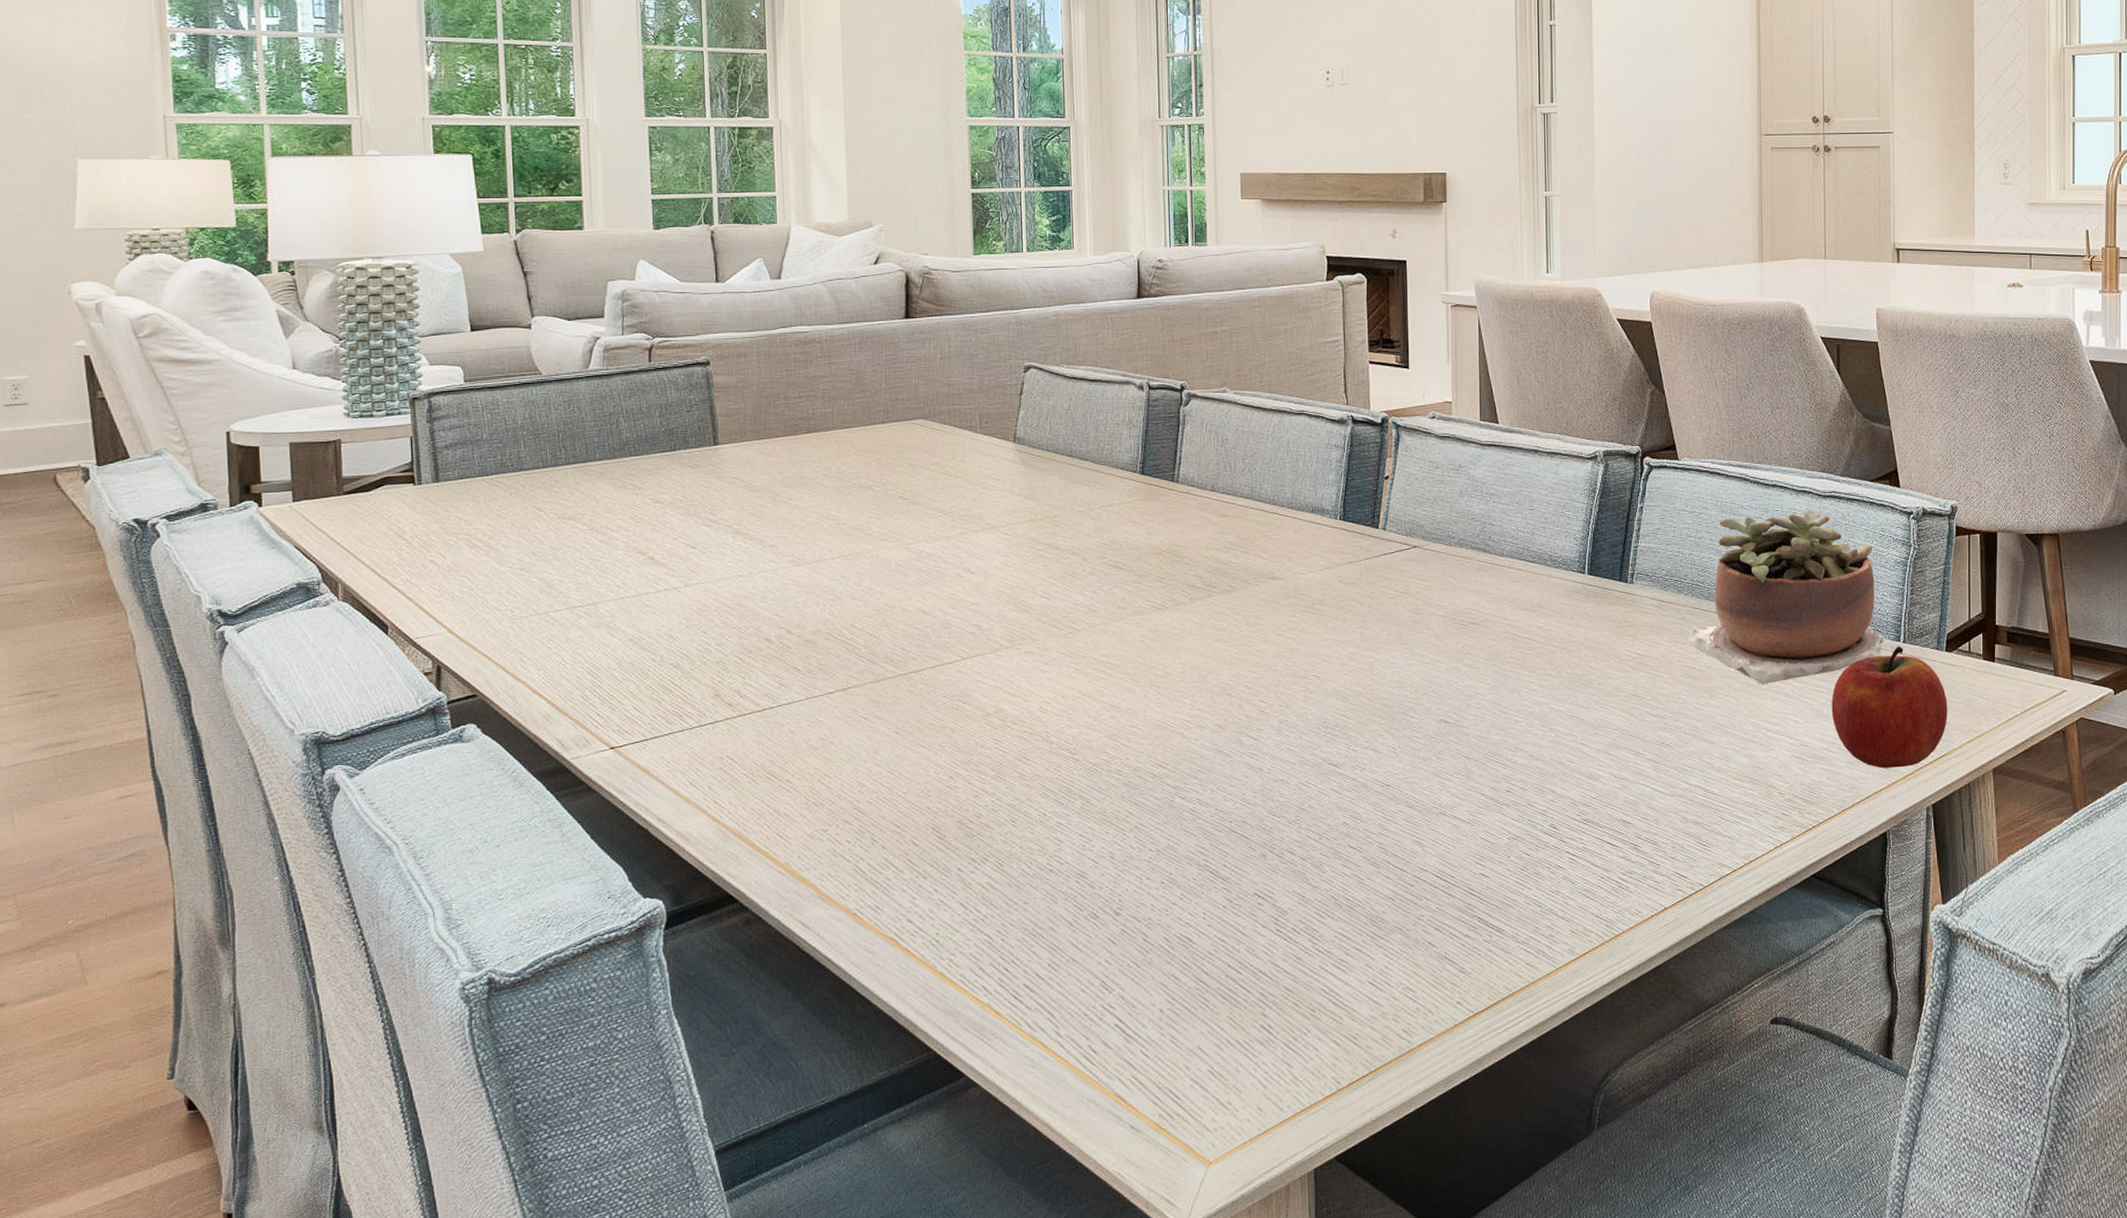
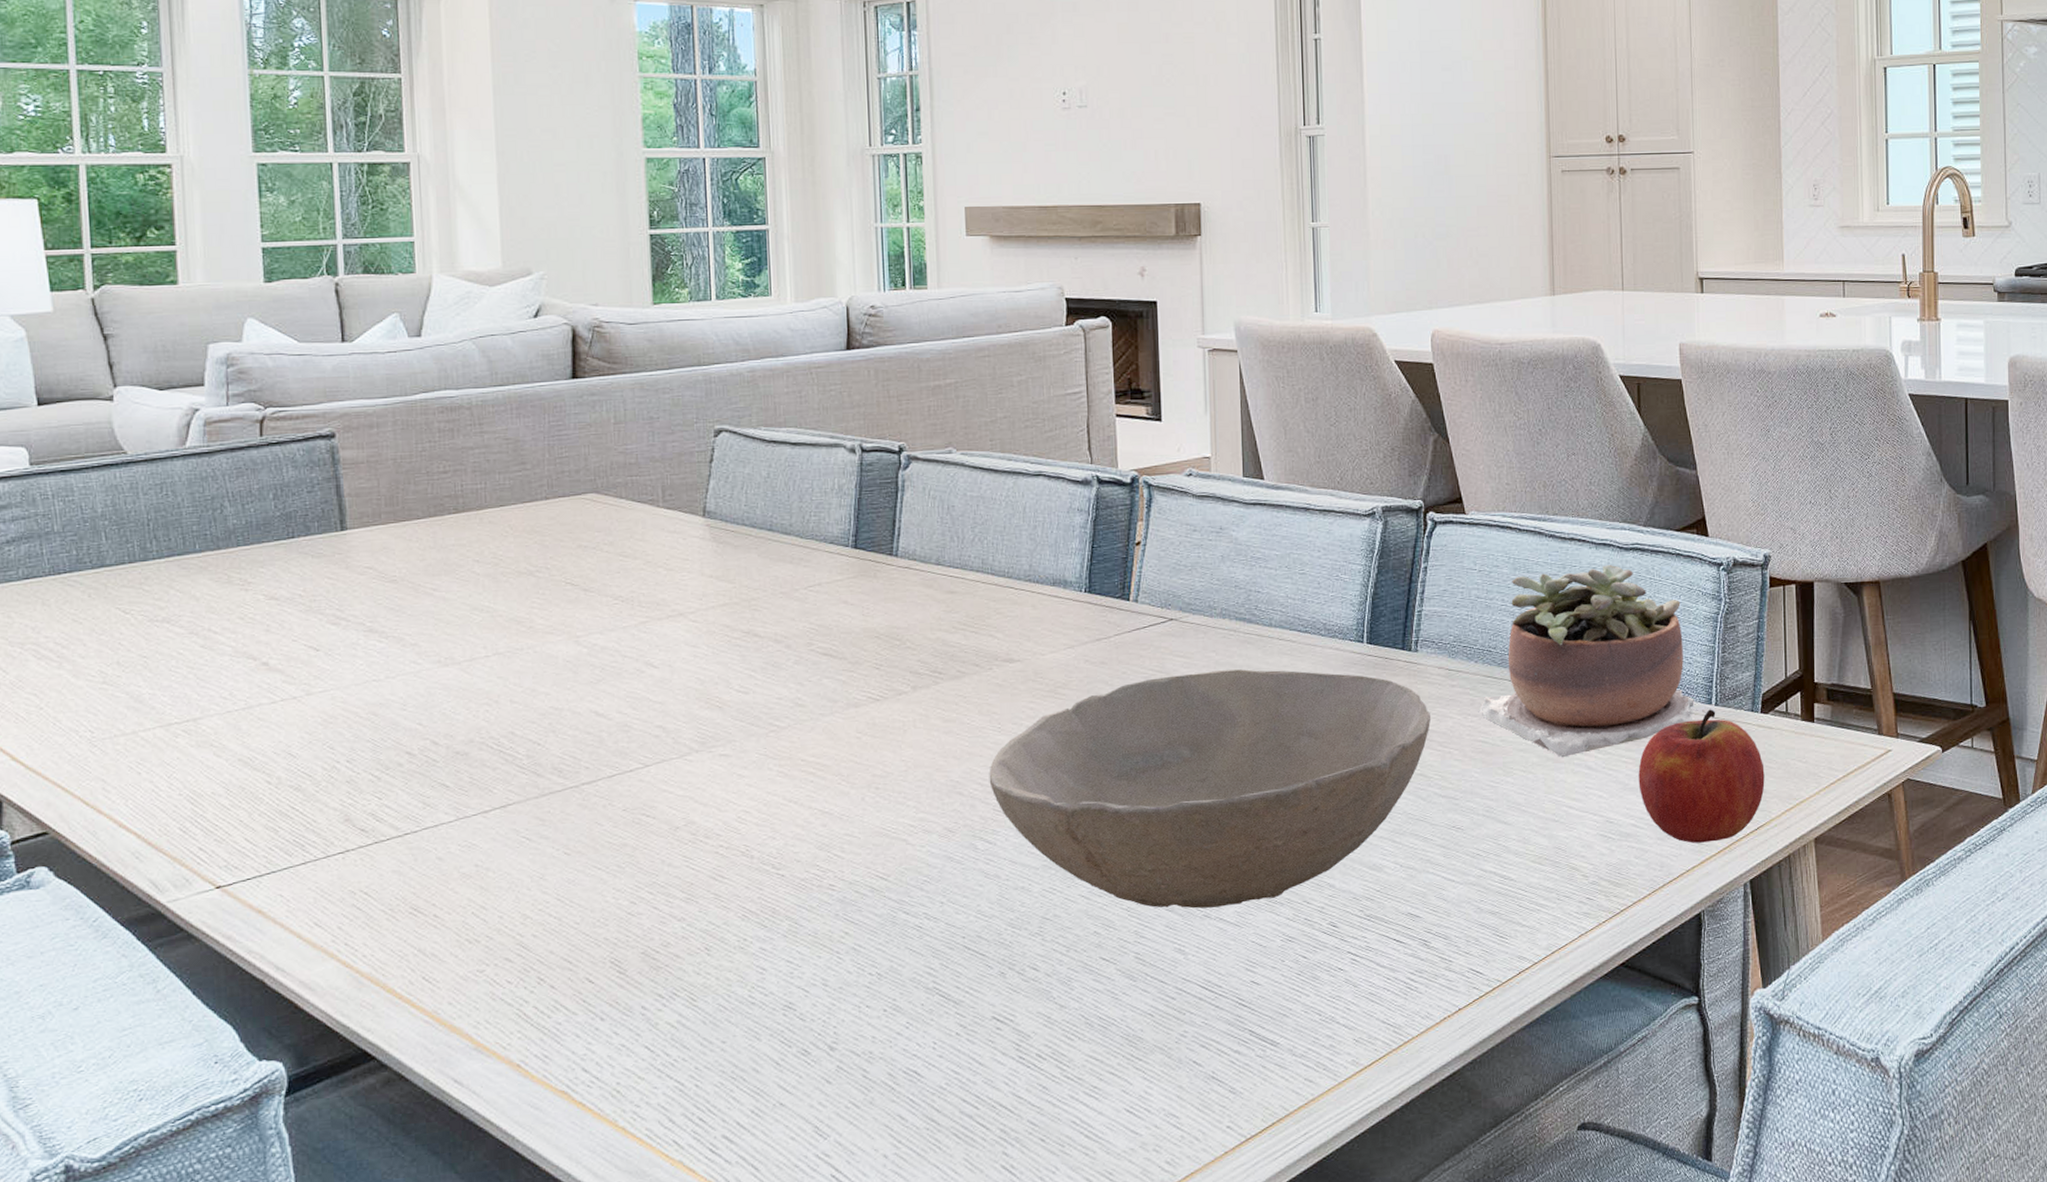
bowl: none [1254,594,1644,806] -> present [989,669,1430,909]

